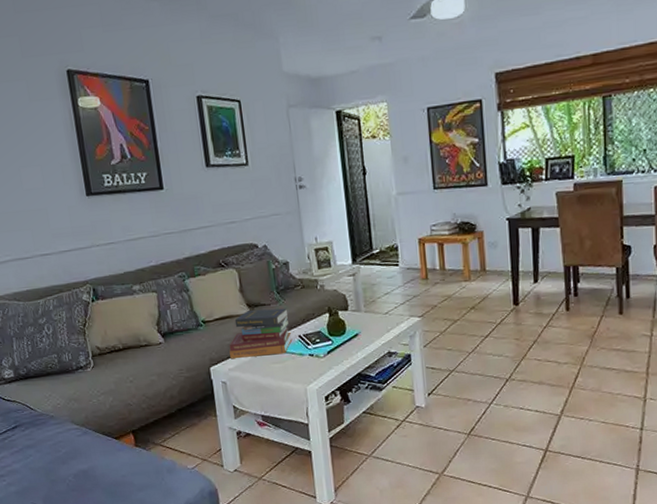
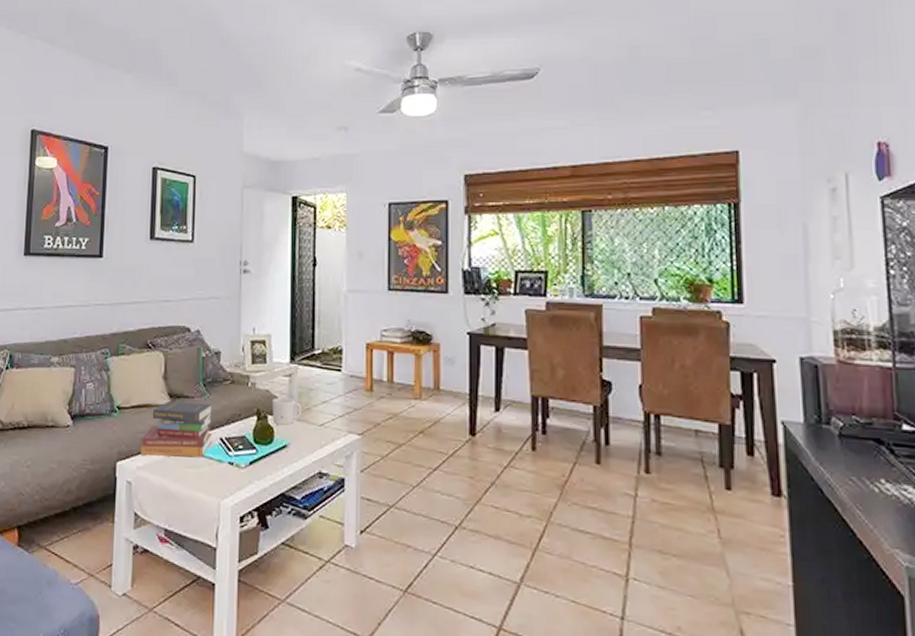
mug: none [341,293,368,318] -> present [272,397,301,425]

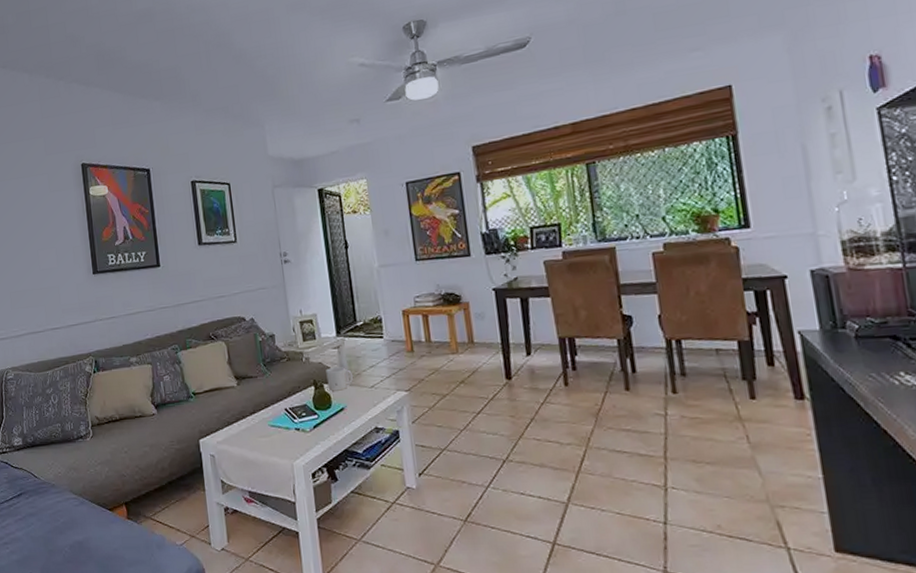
books: present [141,402,213,458] -> none [217,380,279,432]

